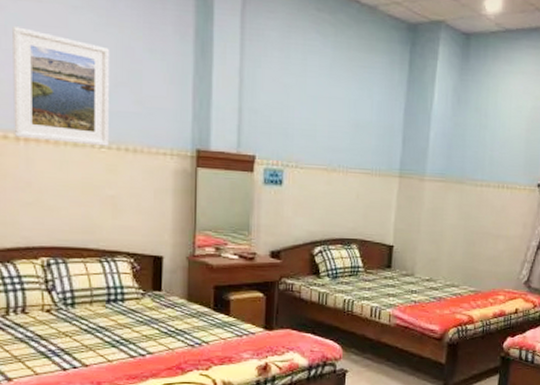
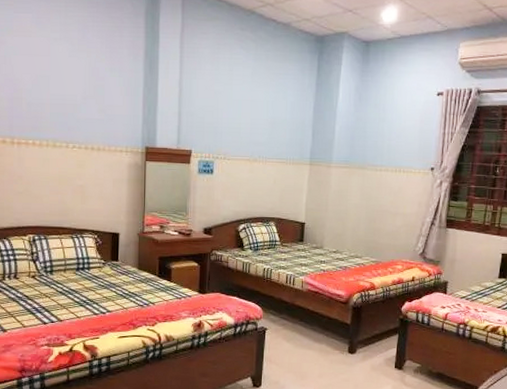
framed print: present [12,26,109,146] -> none [10,57,80,146]

